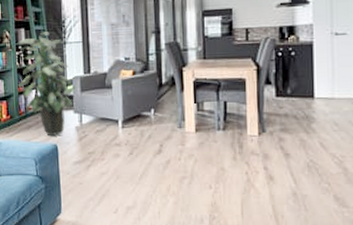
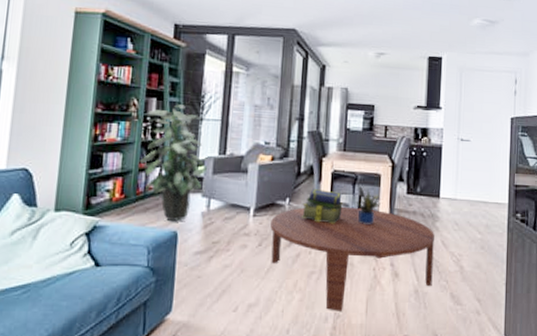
coffee table: none [139,113,312,213] -> present [270,206,434,311]
stack of books: none [167,98,208,131] -> present [302,188,343,224]
potted plant: none [221,91,248,130] -> present [356,185,381,224]

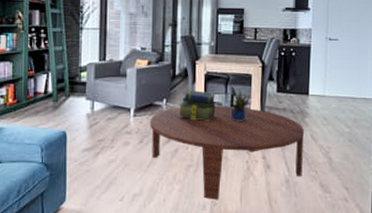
indoor plant: present [141,104,207,222] -> none [29,15,89,123]

